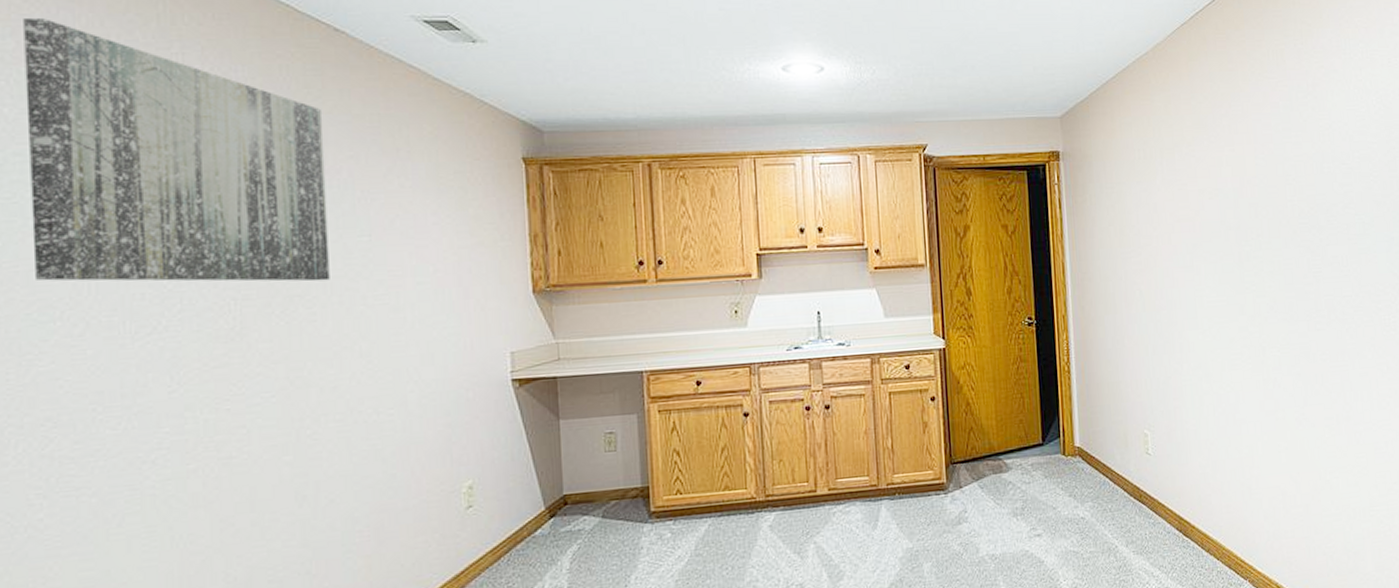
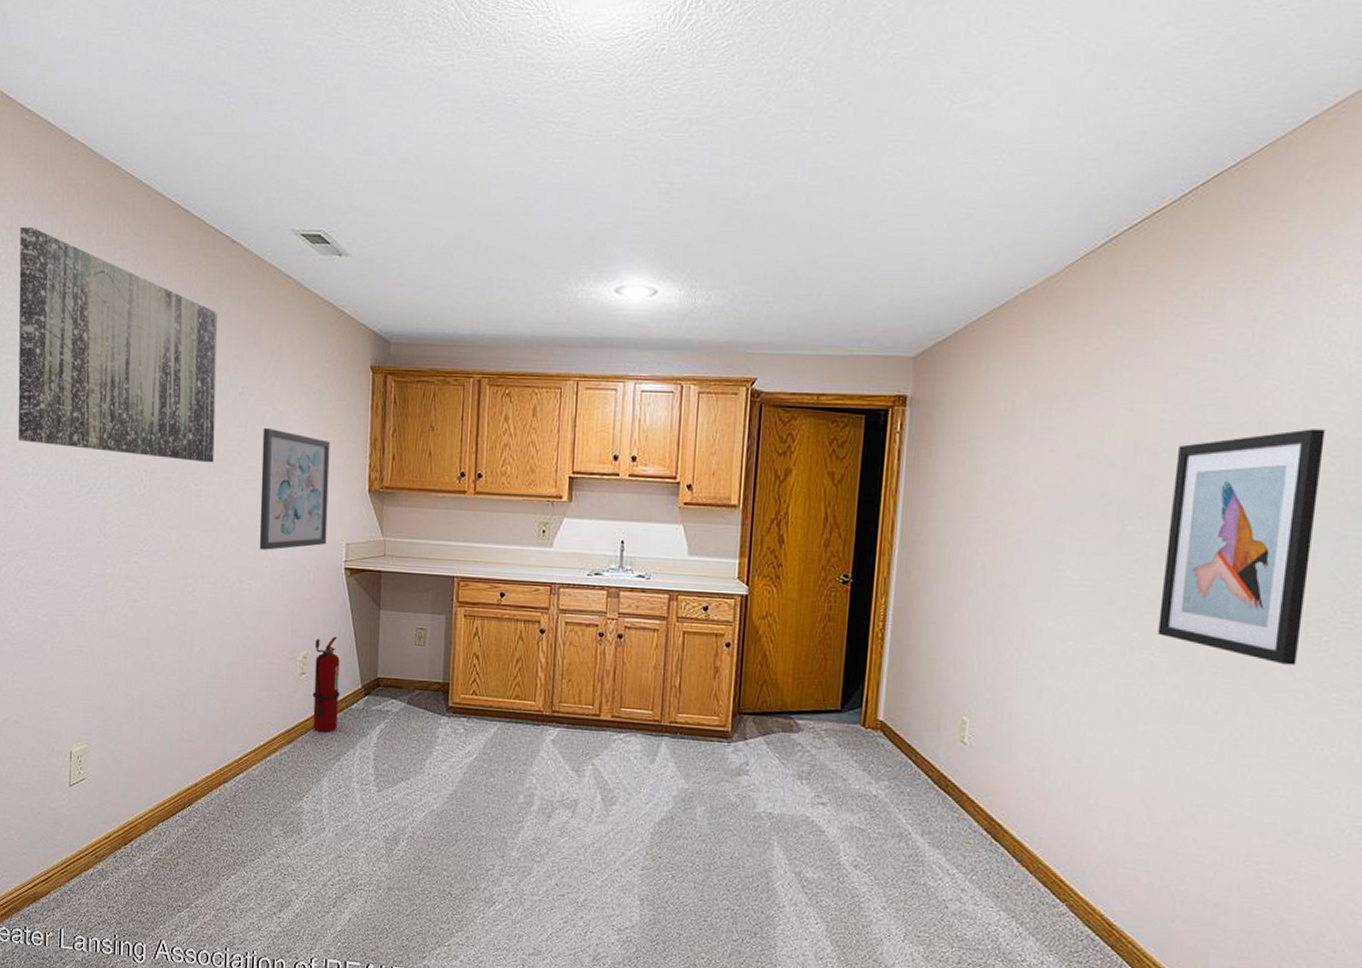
wall art: none [393,234,486,373] -> present [259,428,331,550]
fire extinguisher: none [481,457,519,570] -> present [313,636,340,732]
wall art: none [1271,156,1377,345] -> present [1158,429,1326,665]

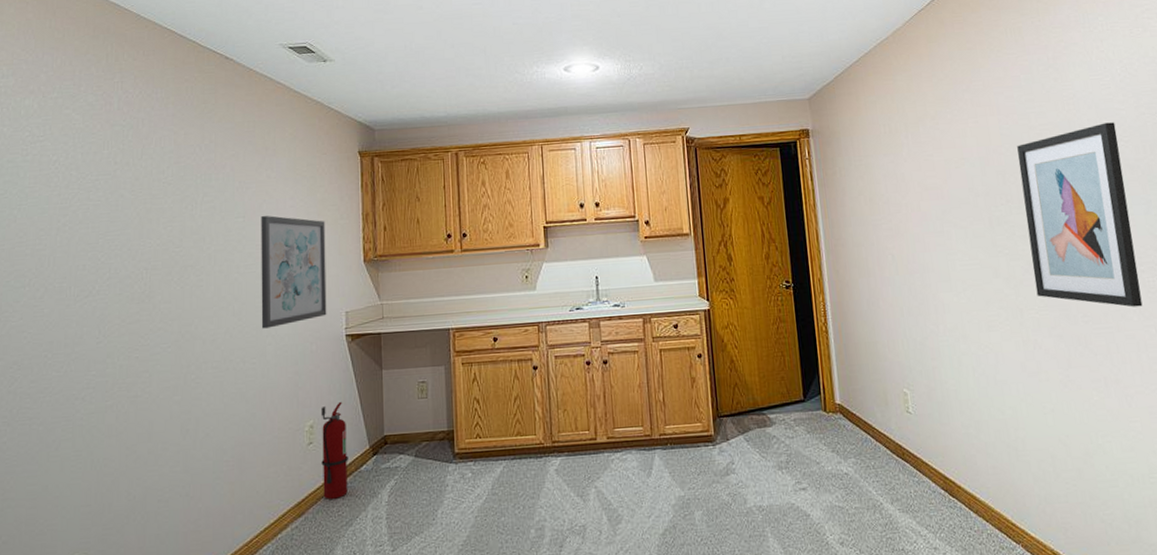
wall art: present [18,227,218,463] -> none [15,62,215,256]

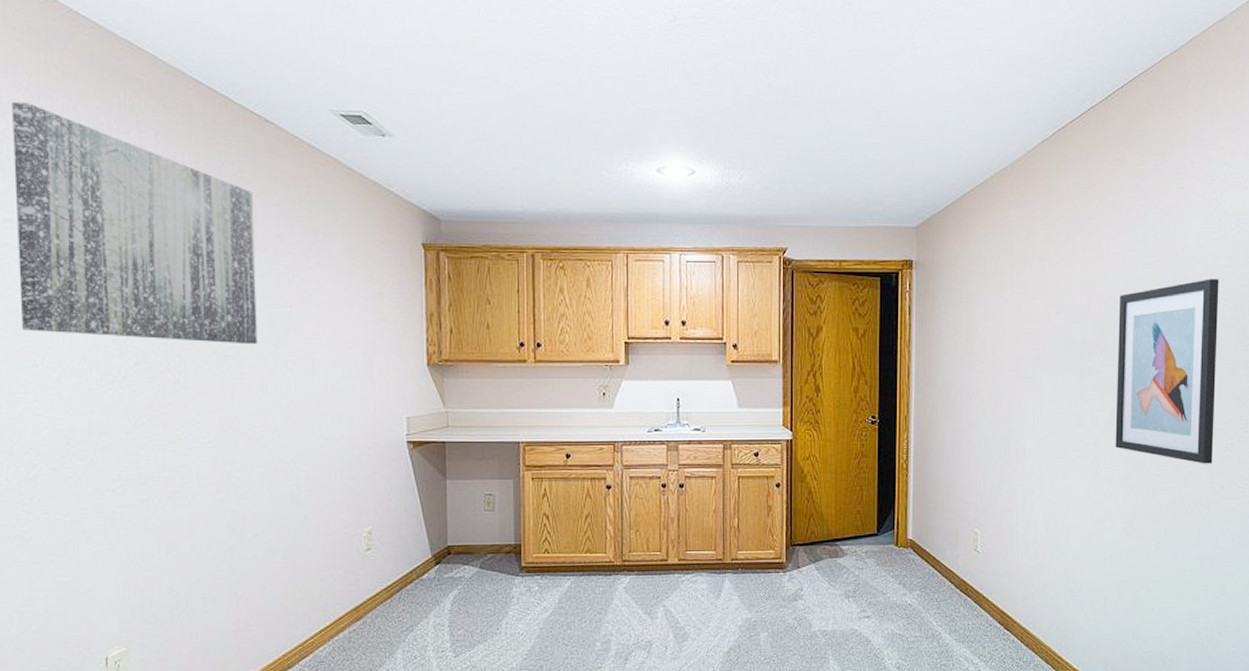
wall art: none [15,62,215,256] -> present [12,102,257,345]
wall art: present [261,215,327,329] -> none [310,308,386,429]
fire extinguisher: present [320,401,348,499] -> none [379,509,409,605]

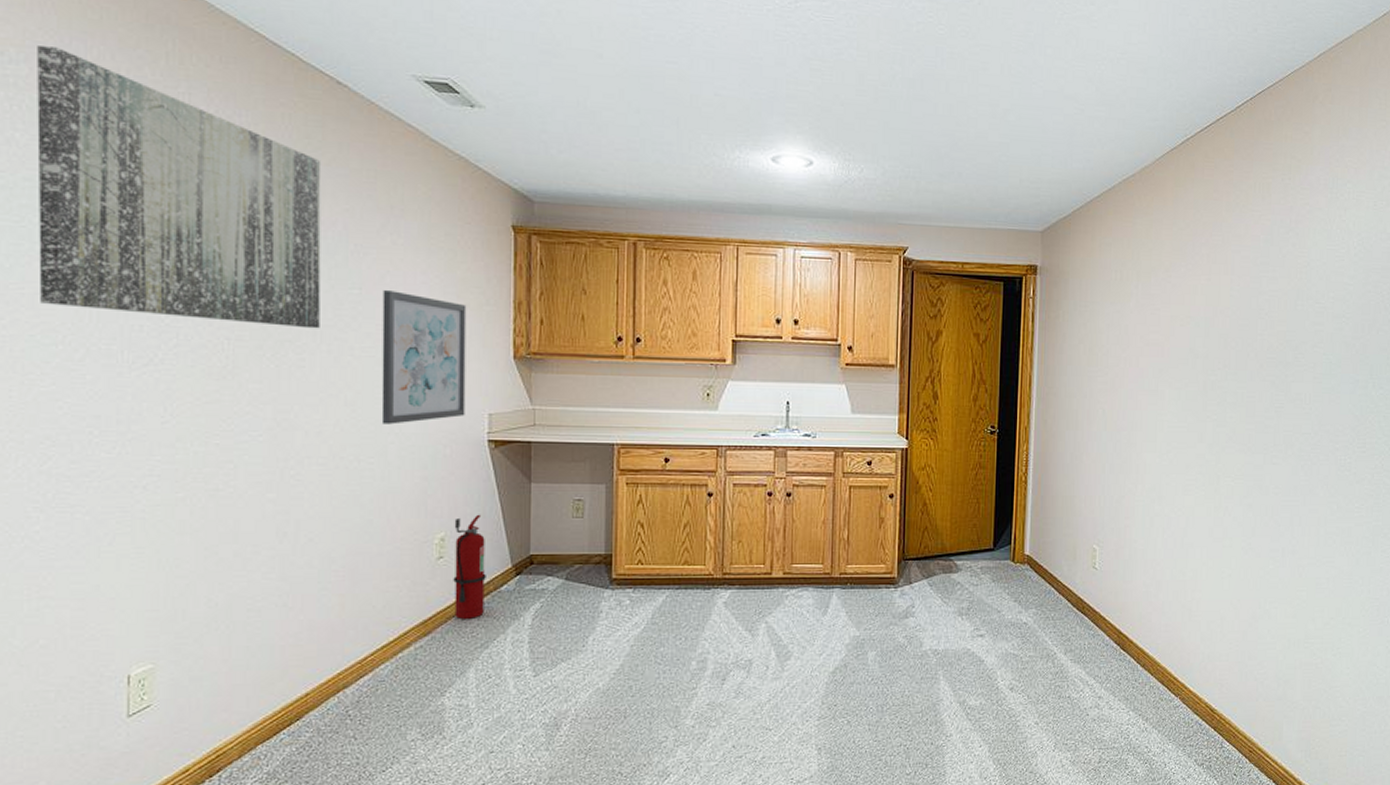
wall art: none [310,308,386,429] -> present [381,290,467,425]
fire extinguisher: none [379,509,409,605] -> present [453,514,486,619]
wall art: present [1115,279,1219,464] -> none [1236,296,1341,483]

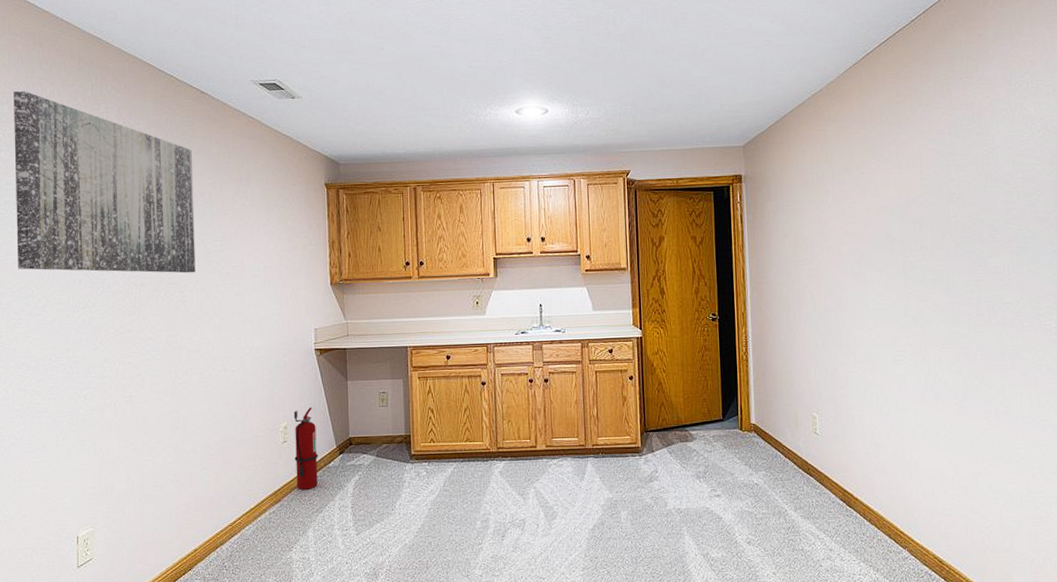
wall art: present [381,290,467,425] -> none [237,240,298,341]

